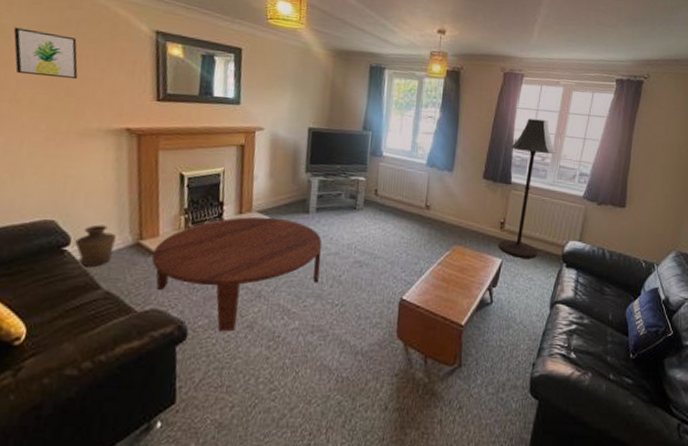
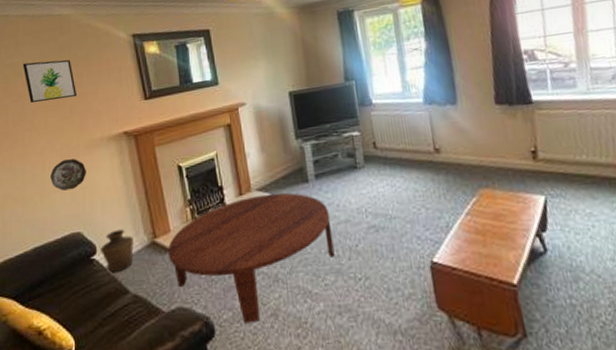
decorative plate: none [27,142,74,176] -> present [50,159,86,191]
floor lamp: present [498,118,557,258] -> none [520,18,591,191]

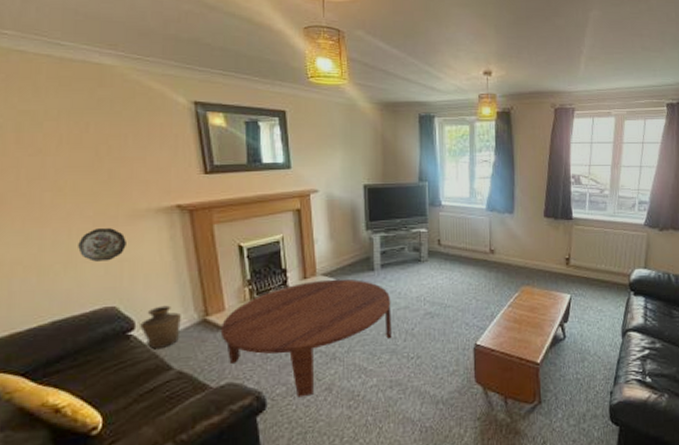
wall art: present [22,59,78,103] -> none [44,113,119,161]

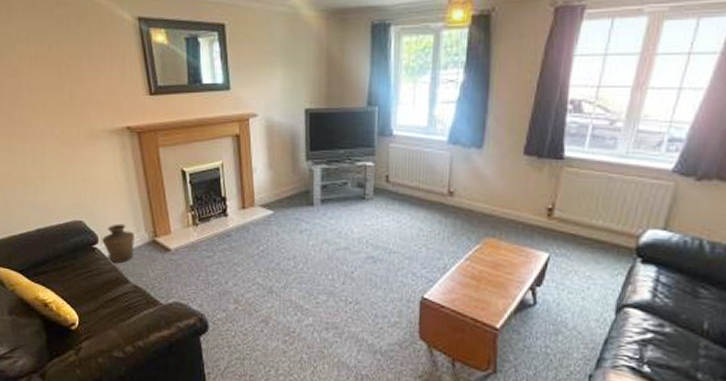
decorative plate: present [78,228,126,262] -> none [51,147,88,179]
coffee table: present [220,279,392,398] -> none [167,211,331,326]

